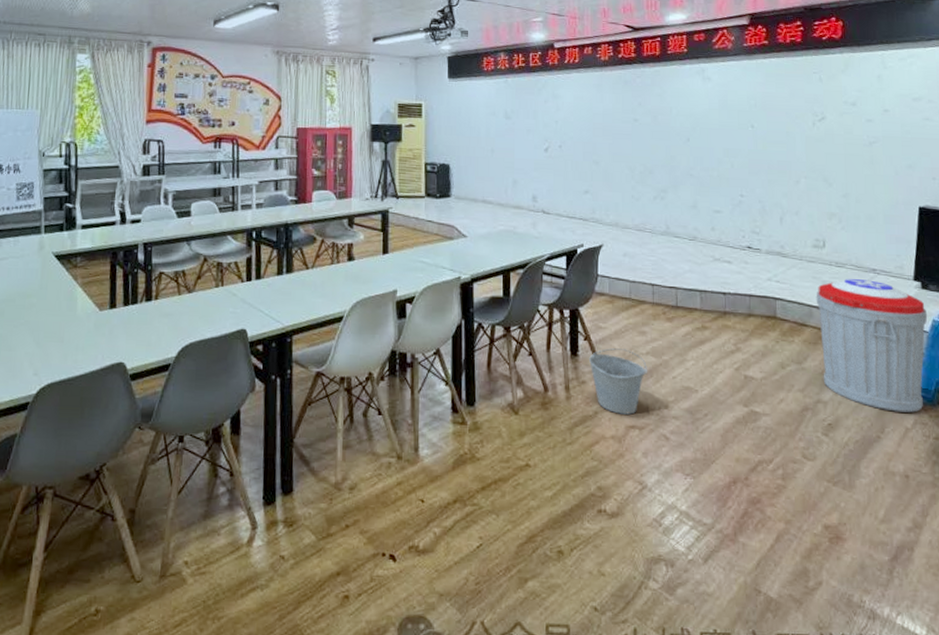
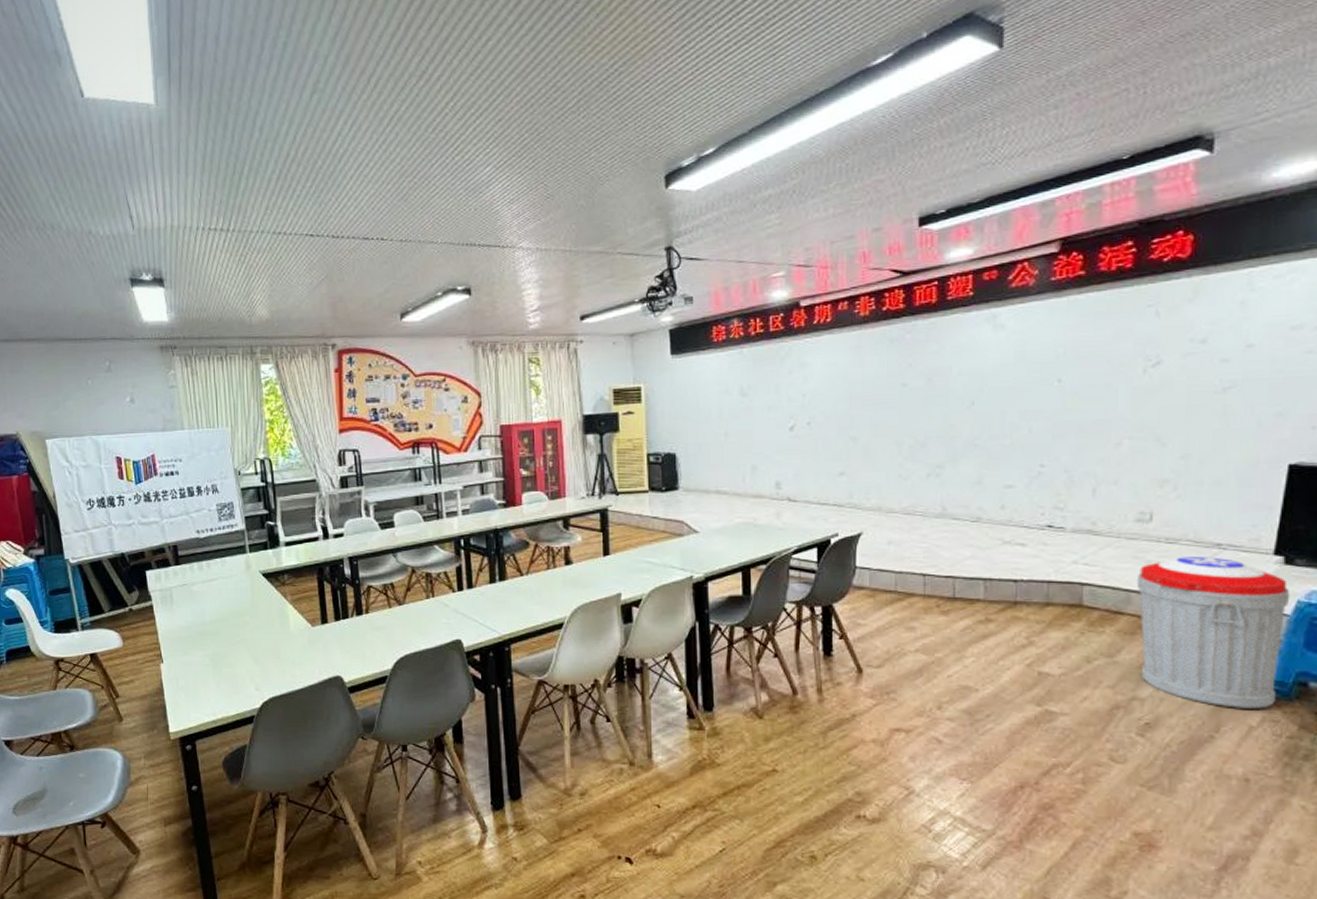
bucket: present [589,348,648,415] -> none [846,647,917,717]

